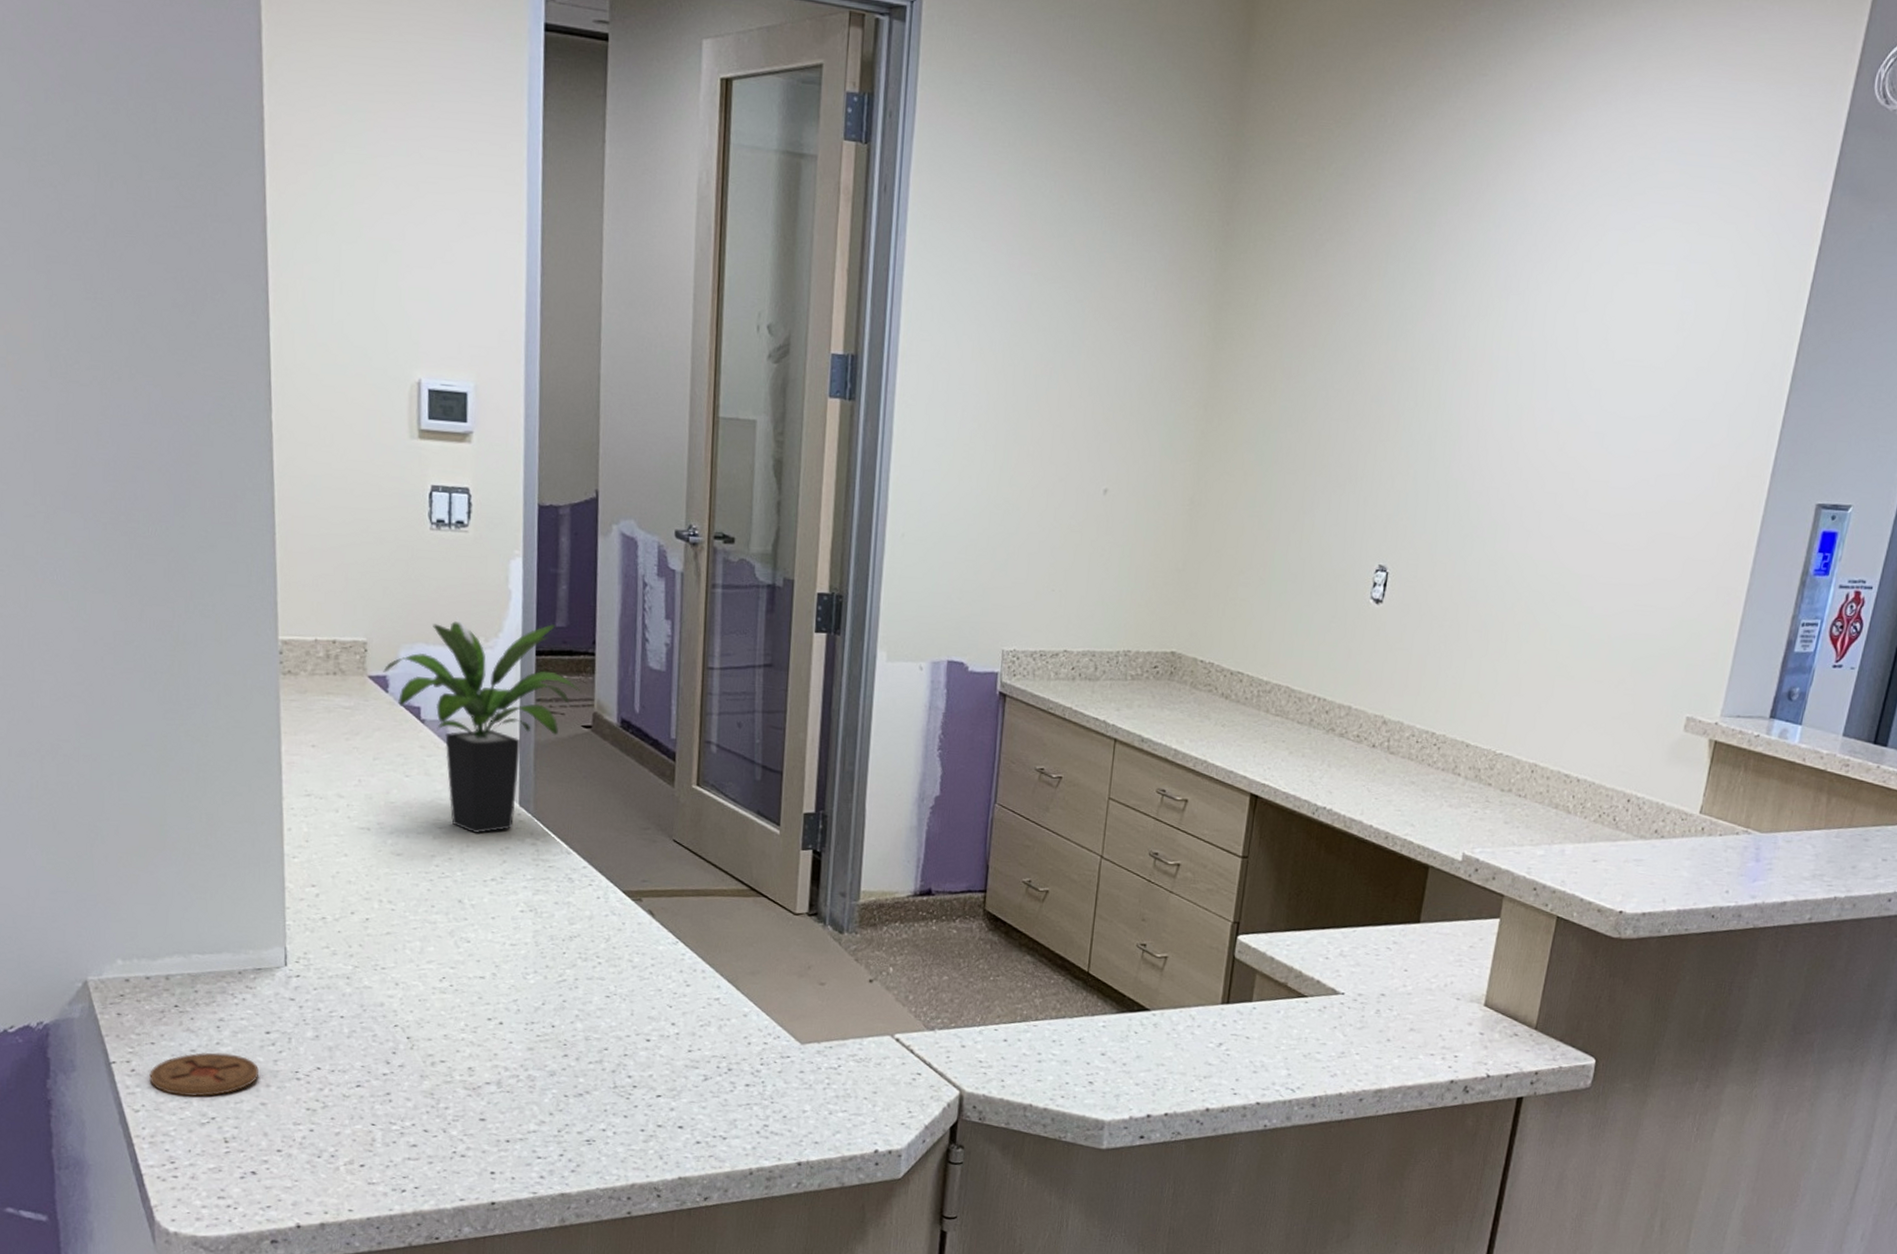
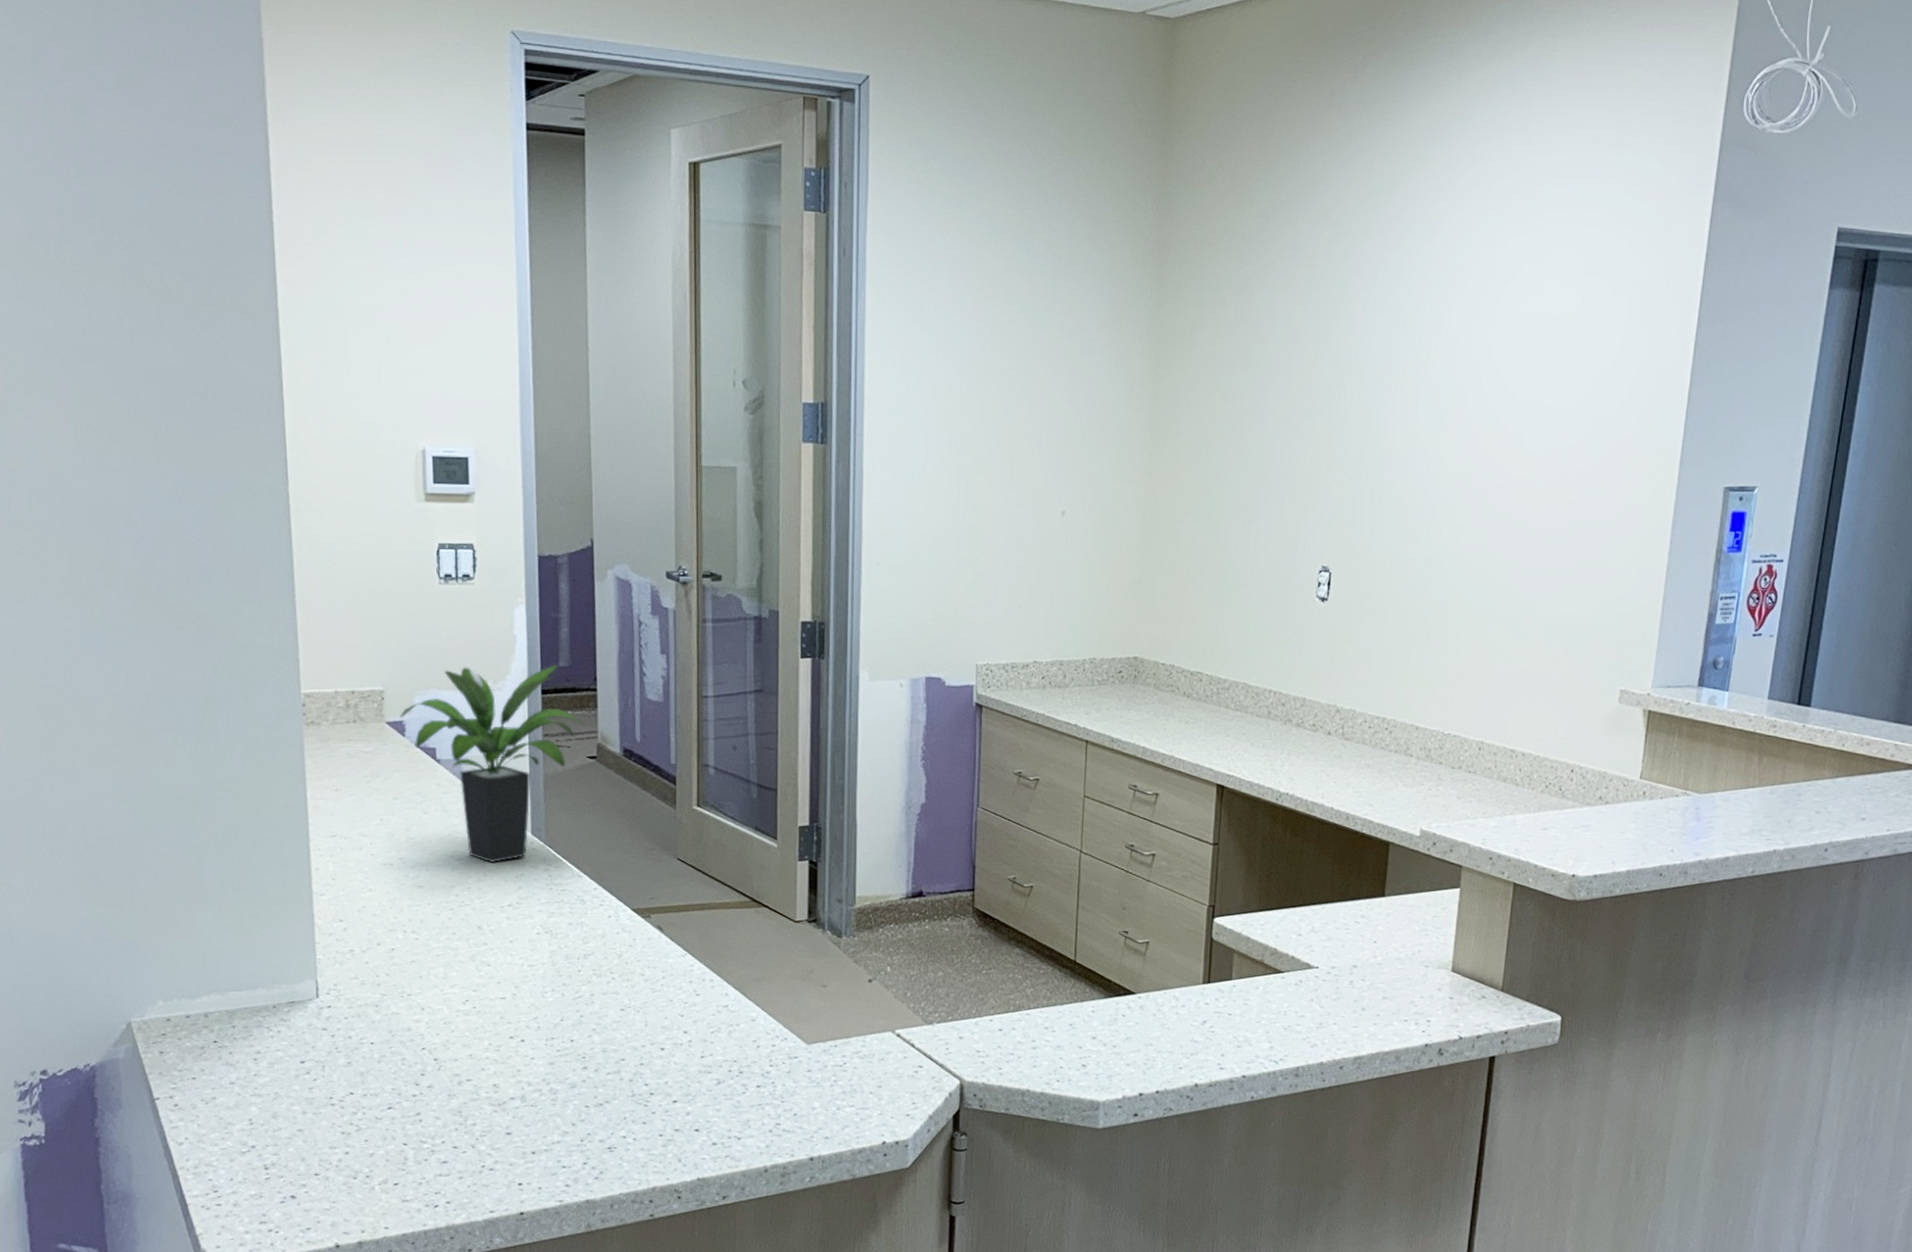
coaster: present [149,1052,259,1097] -> none [192,1084,295,1128]

